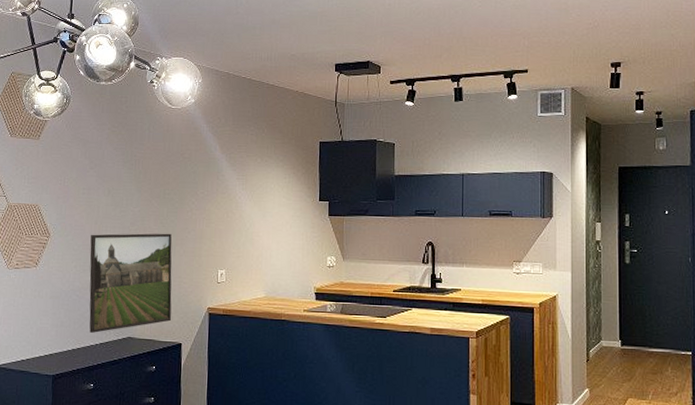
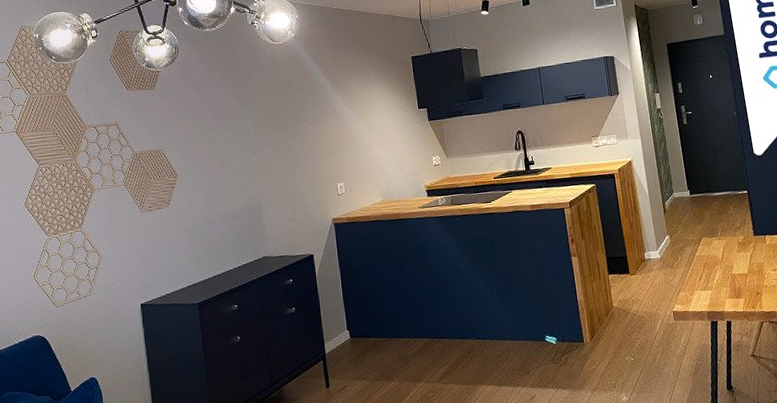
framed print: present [89,233,172,333] -> none [216,157,301,259]

